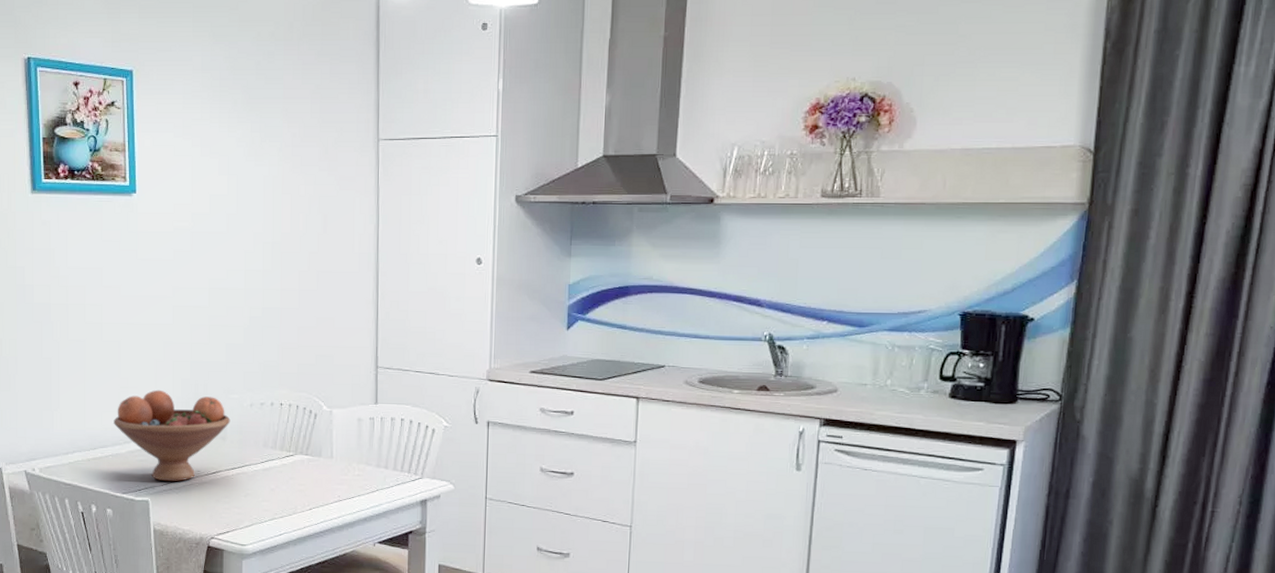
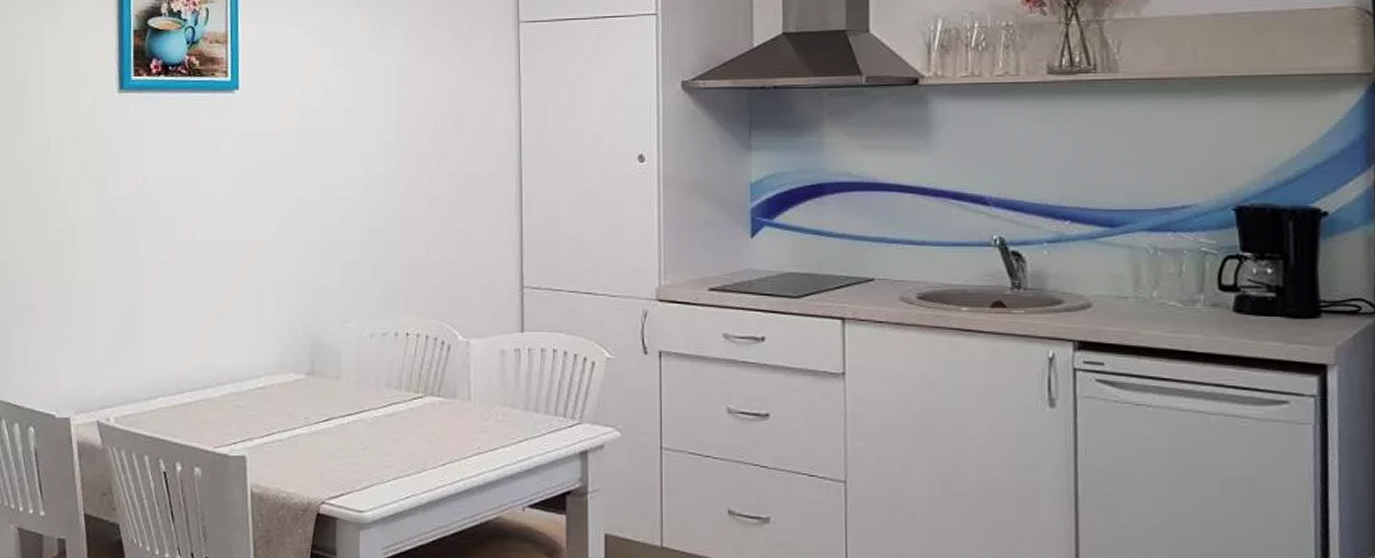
fruit bowl: present [114,389,231,481] -> none [206,319,346,432]

